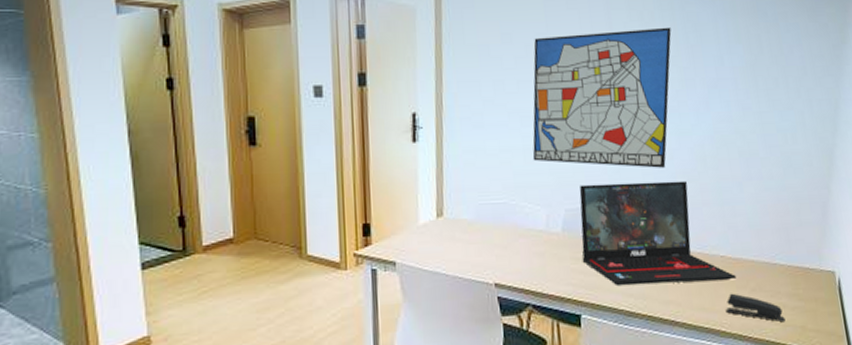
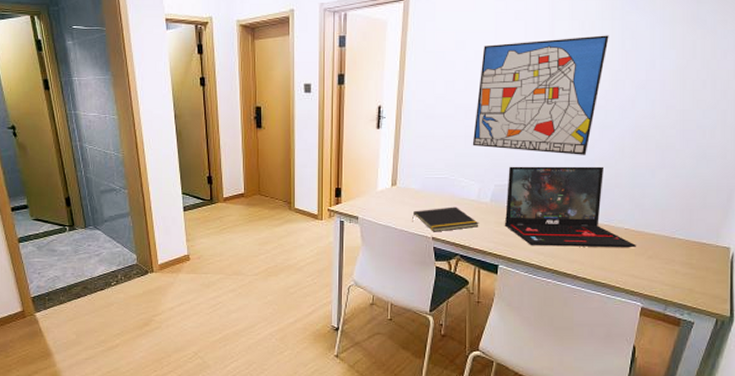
notepad: none [466,240,552,277] -> present [411,207,479,232]
stapler: present [725,293,785,322] -> none [622,258,675,283]

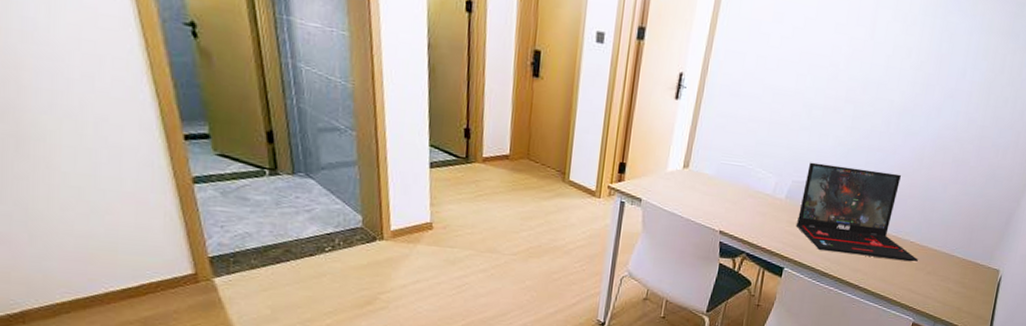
notepad: present [411,207,479,232] -> none [699,198,771,226]
wall art: present [472,35,609,155] -> none [775,22,929,160]

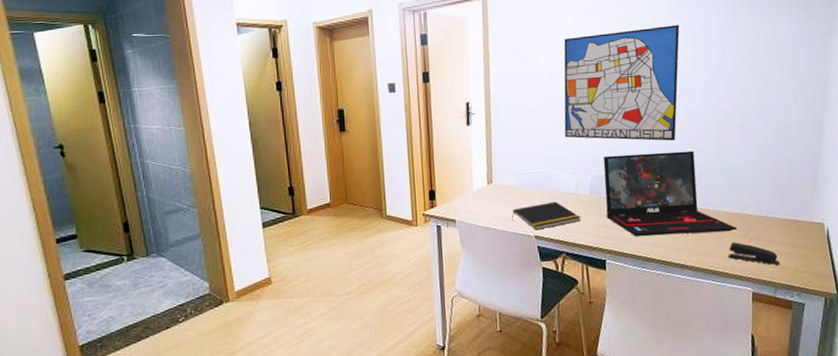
notepad: none [699,198,771,226] -> present [511,201,581,230]
wall art: none [775,22,929,160] -> present [563,25,680,141]
stapler: none [901,272,947,301] -> present [728,242,780,265]

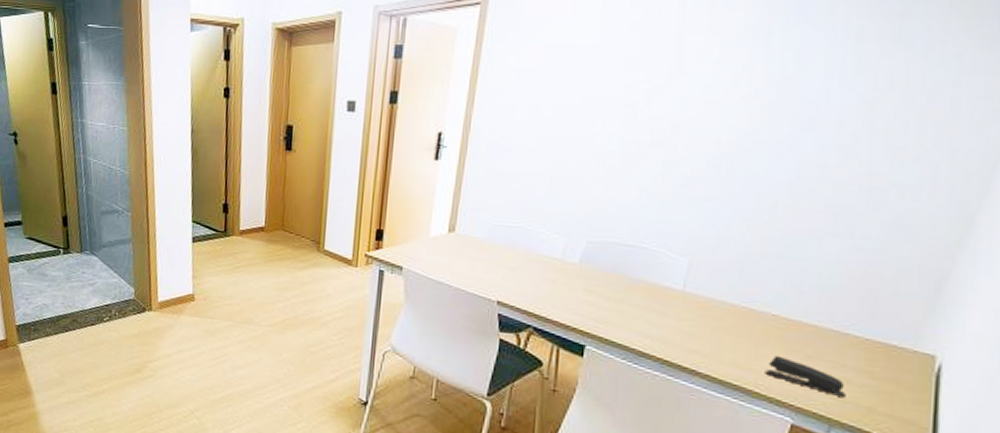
notepad: present [511,201,581,230] -> none [471,264,562,295]
wall art: present [563,25,680,141] -> none [559,55,763,212]
laptop: present [603,150,737,237] -> none [597,219,788,342]

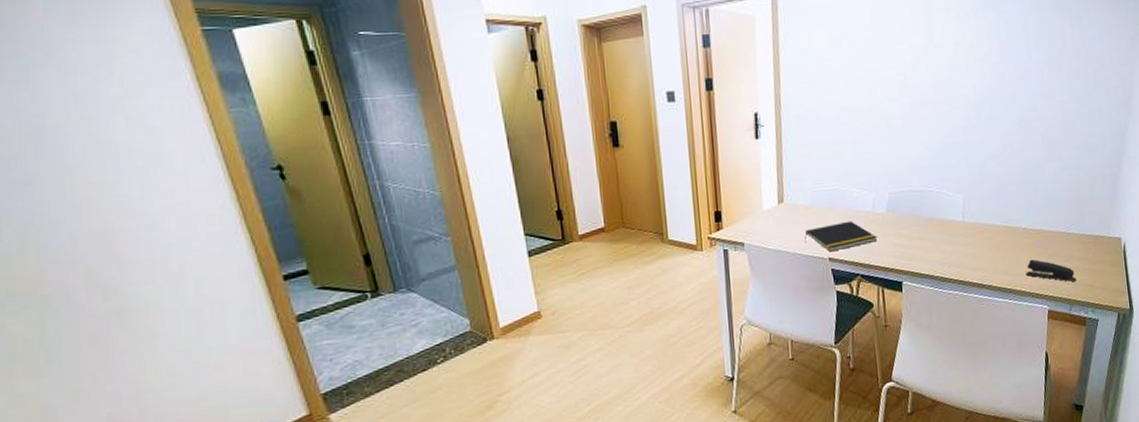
notepad: none [471,264,562,295] -> present [804,221,878,252]

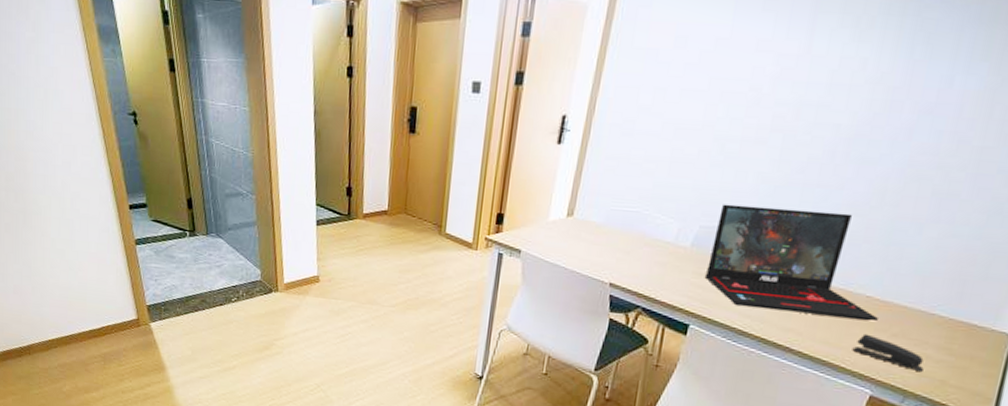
notepad: present [804,221,878,252] -> none [586,248,672,278]
laptop: none [901,164,1036,256] -> present [704,204,878,322]

